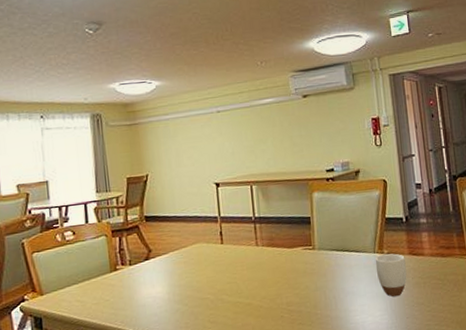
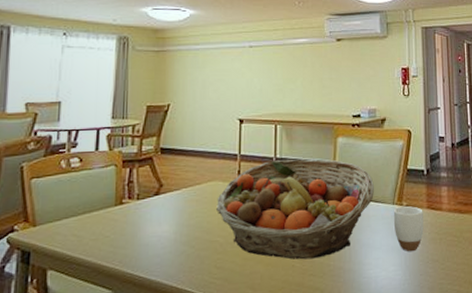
fruit basket: none [203,215,354,311] -> present [216,159,374,260]

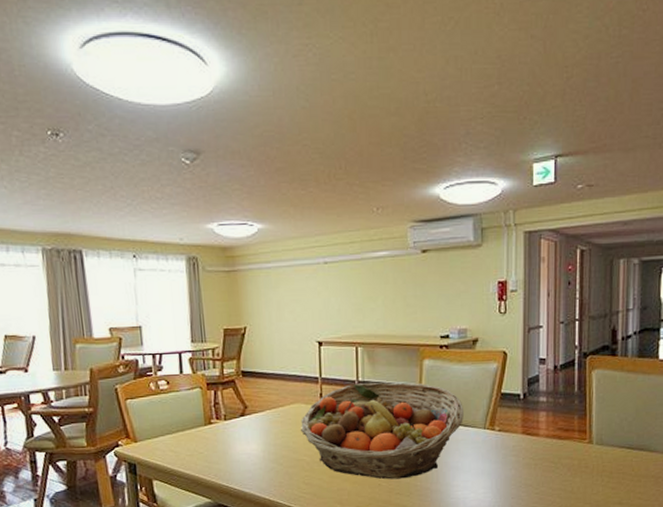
mug: present [393,206,424,252] -> none [484,431,518,476]

